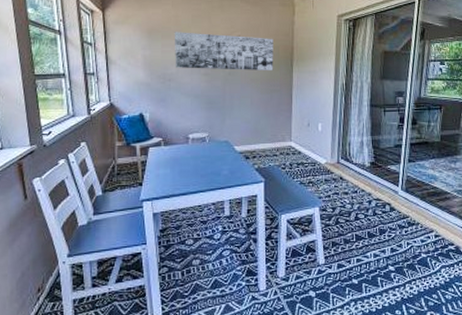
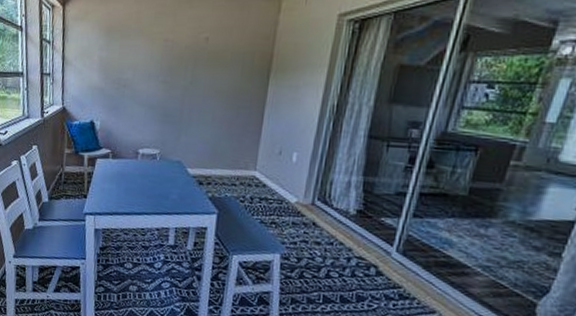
wall art: present [174,32,274,70] -> none [131,31,249,82]

